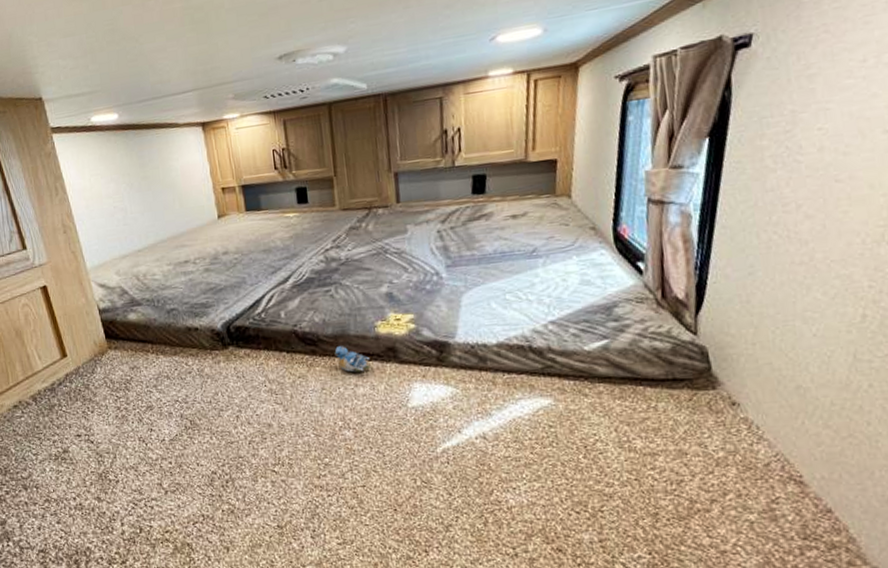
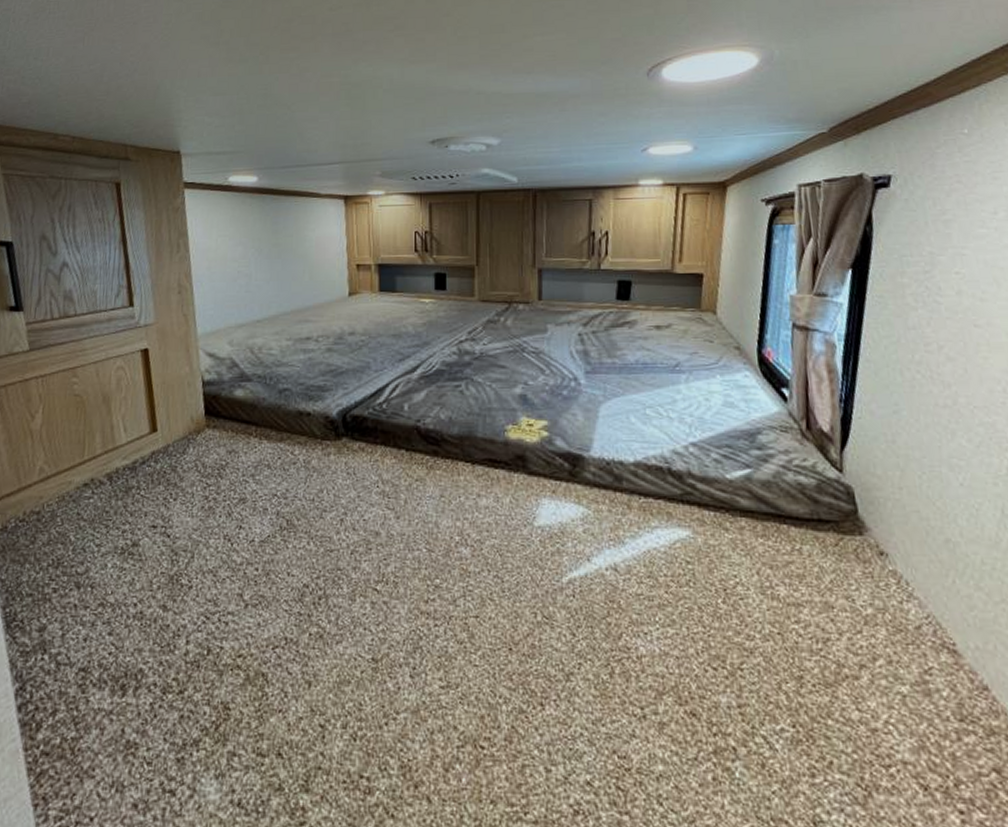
plush toy: present [334,346,371,373] -> none [458,449,497,481]

